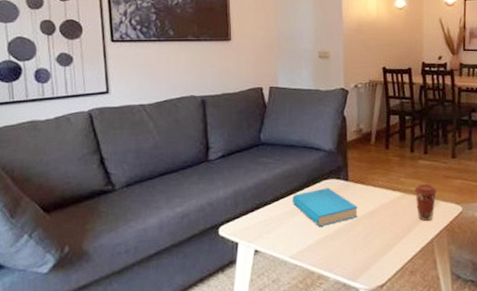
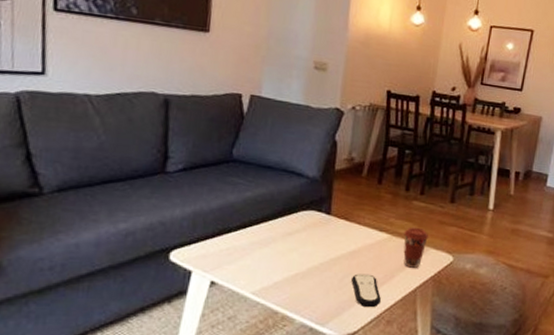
book: present [293,188,358,228] -> none [262,219,338,264]
remote control: none [374,230,402,261] -> present [351,273,381,308]

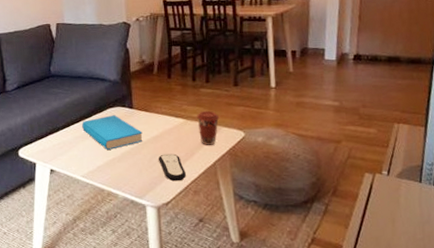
book: none [262,219,338,264] -> present [82,115,143,151]

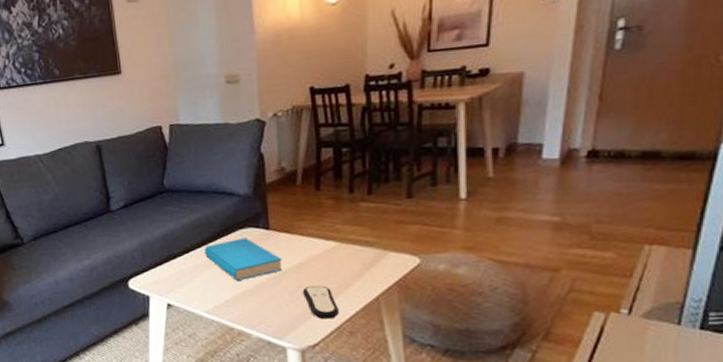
coffee cup: present [197,110,220,145] -> none [354,230,386,275]

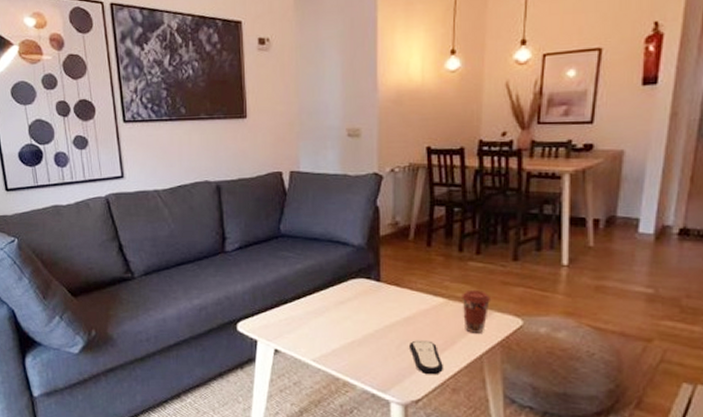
book: present [205,238,283,282] -> none [316,288,391,332]
coffee cup: none [354,230,386,275] -> present [462,289,492,333]

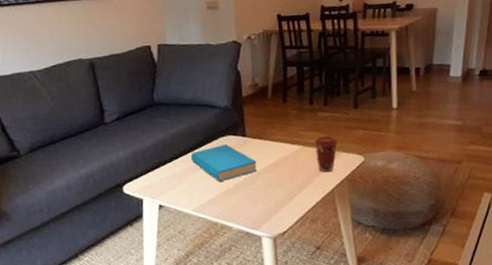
book: none [316,288,391,332] -> present [191,144,257,183]
remote control: present [410,340,443,375] -> none [274,182,303,211]

